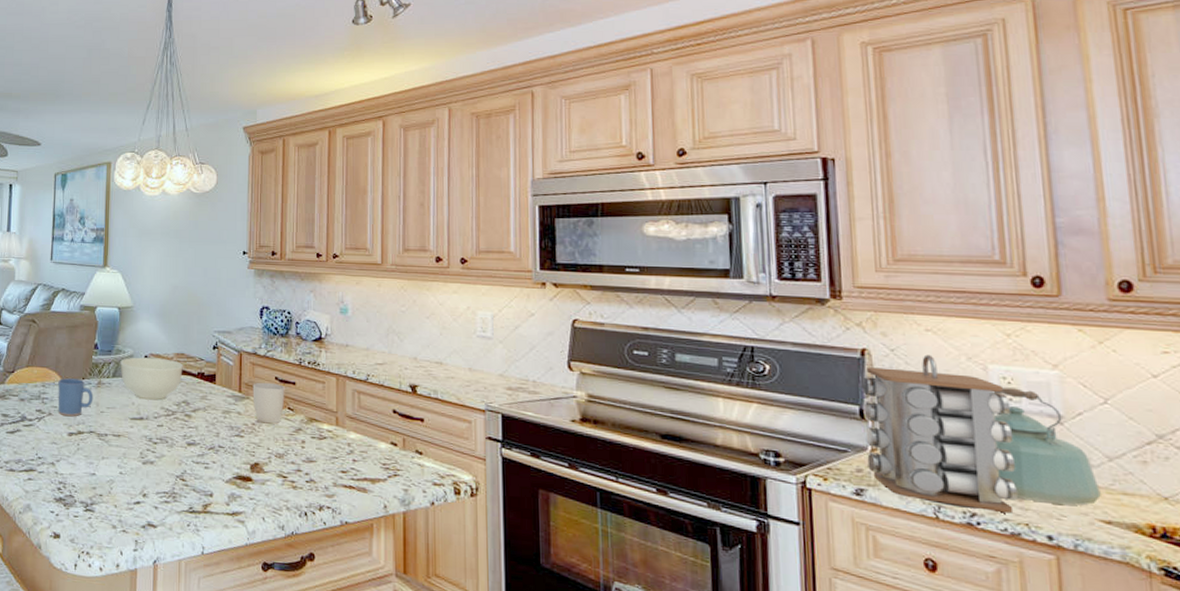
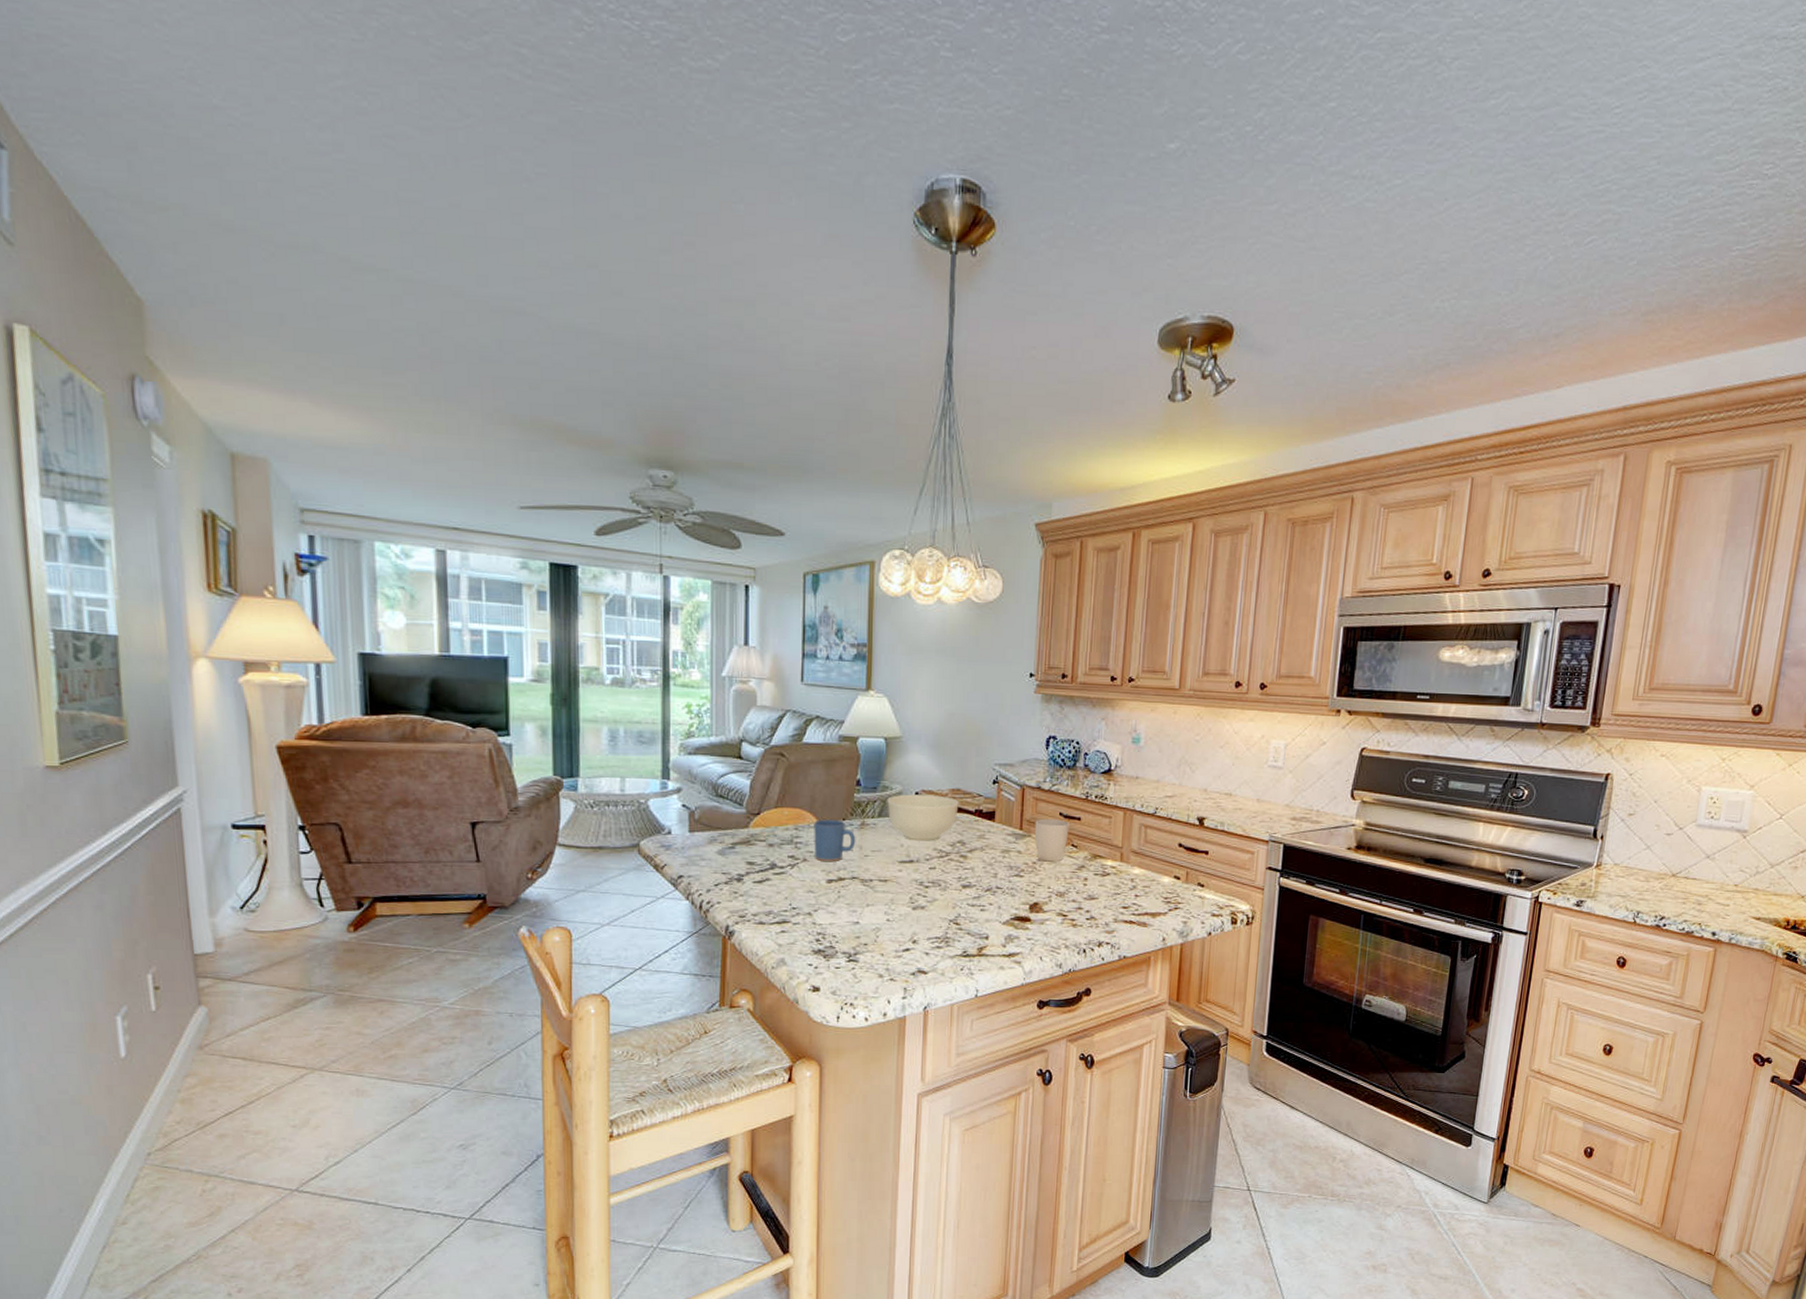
spice rack: present [862,354,1018,514] -> none [1590,778,1711,916]
kettle: present [993,387,1101,505] -> none [1688,807,1759,906]

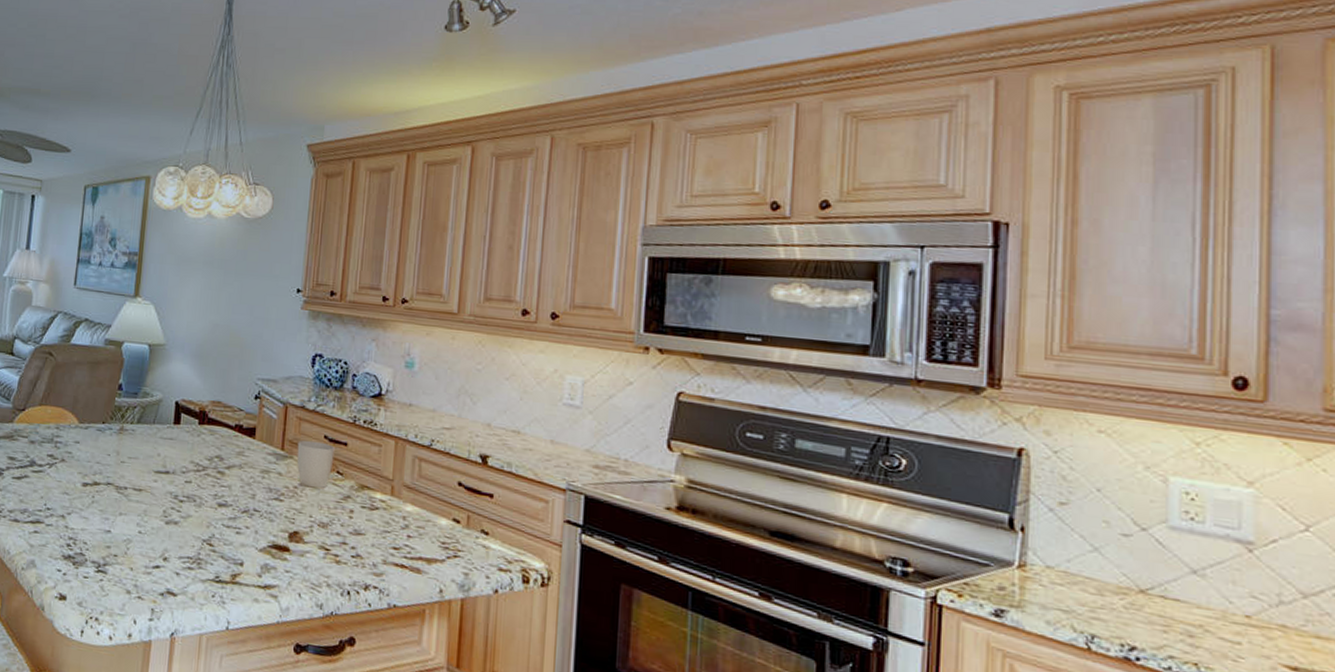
mug: present [814,819,856,861] -> none [72,420,114,465]
bowl: present [887,794,959,841] -> none [146,402,219,453]

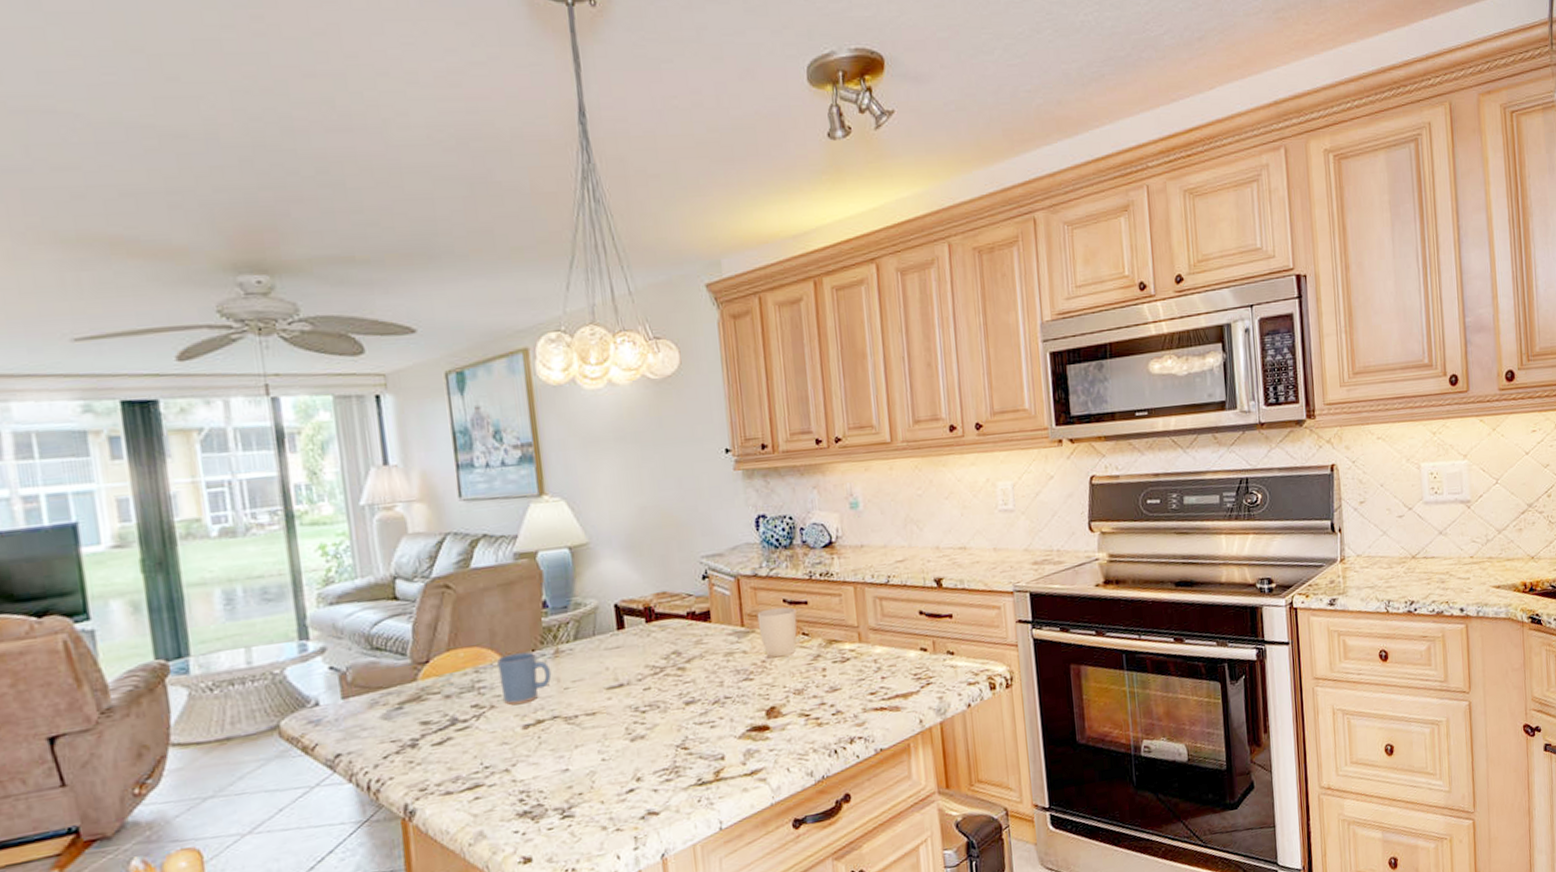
mug: none [72,420,114,465] -> present [497,652,552,705]

